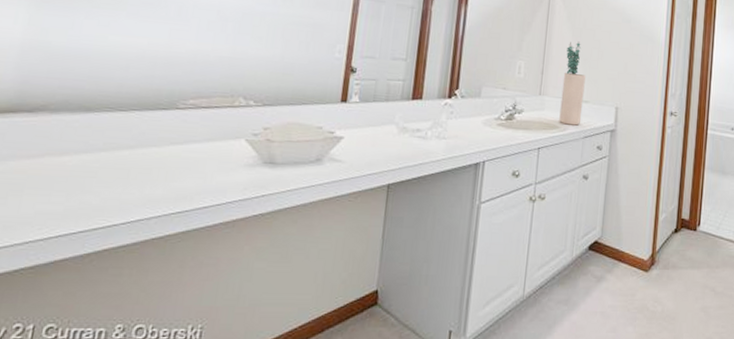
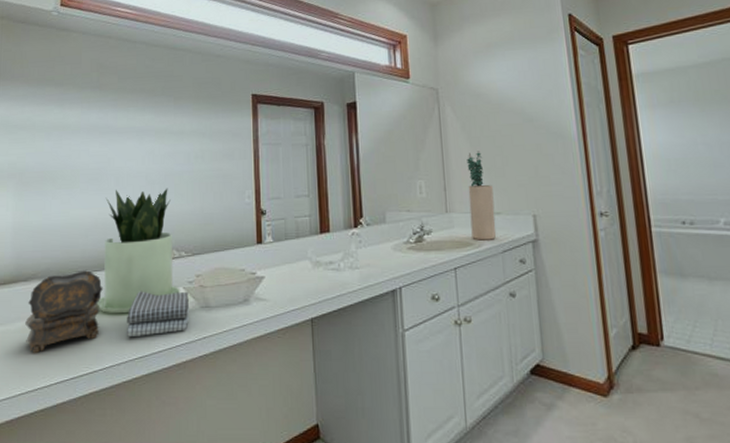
jewelry box: none [19,107,141,199] -> present [25,270,103,353]
planter: none [129,20,245,161] -> present [97,188,181,313]
towel: none [164,138,251,189] -> present [127,291,190,337]

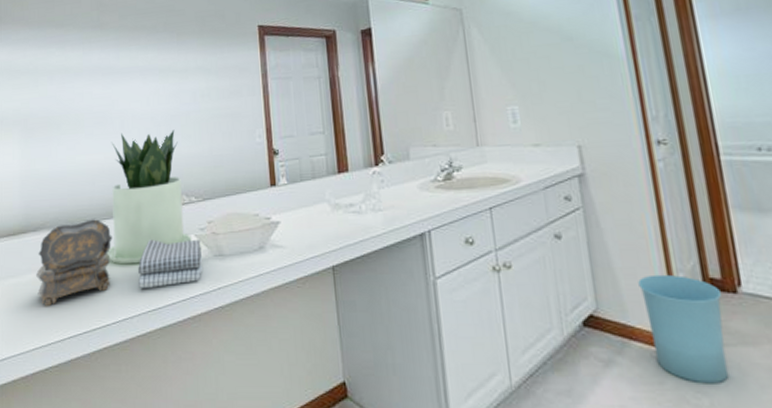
vase: present [467,151,497,241] -> none [498,76,536,176]
waste bin: none [579,329,650,425] -> present [638,274,730,384]

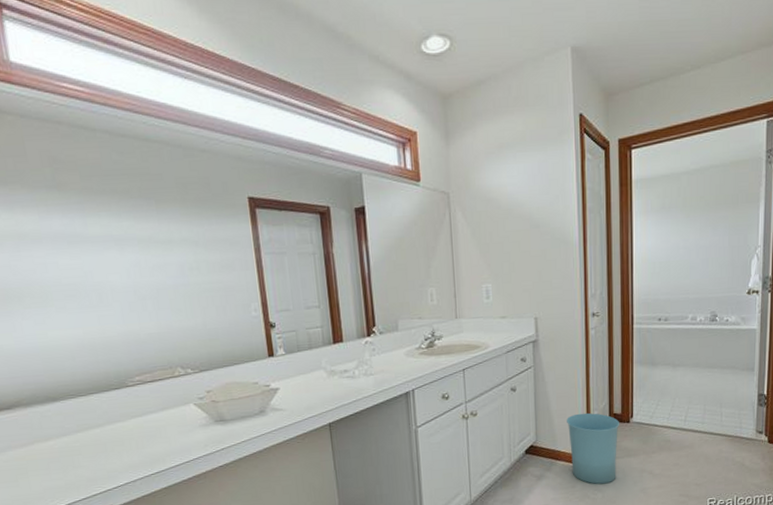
jewelry box: present [36,219,112,306] -> none [17,393,107,479]
planter: present [107,129,193,263] -> none [88,303,192,434]
towel: present [138,239,203,288] -> none [135,407,204,455]

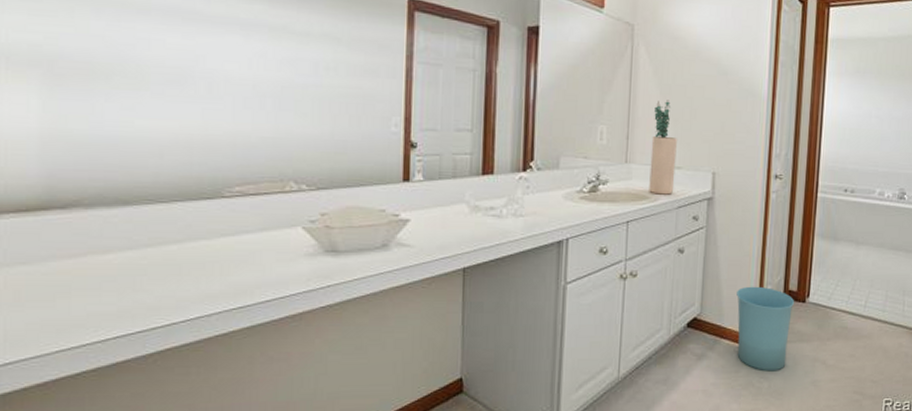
vase: none [476,257,502,343] -> present [649,99,677,195]

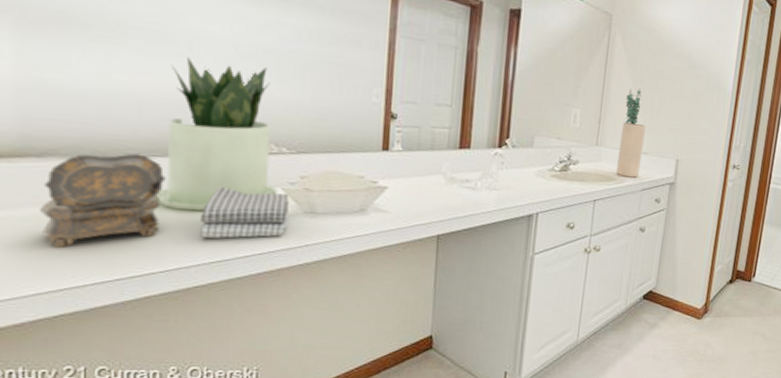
jewelry box: none [64,199,186,301] -> present [40,153,166,247]
planter: none [177,98,299,254] -> present [156,56,279,210]
towel: none [221,229,311,283] -> present [200,187,290,239]
waste bin: present [736,286,795,372] -> none [686,265,742,341]

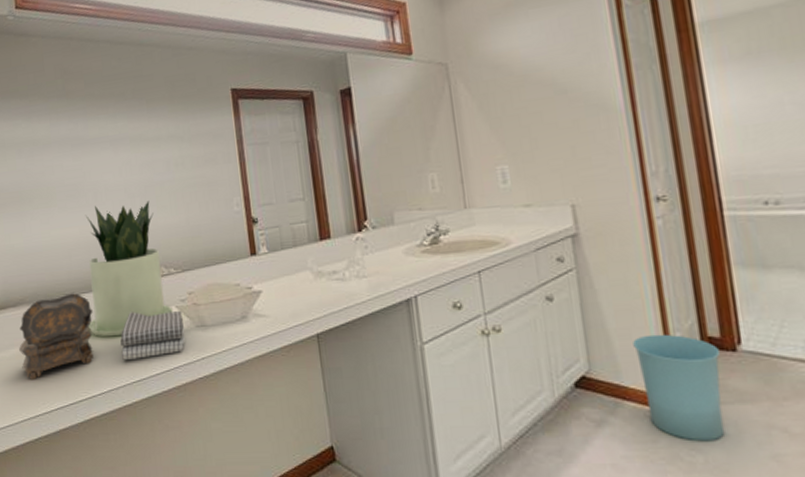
vase: present [616,88,646,178] -> none [487,133,527,239]
waste bin: none [686,265,742,341] -> present [633,334,726,442]

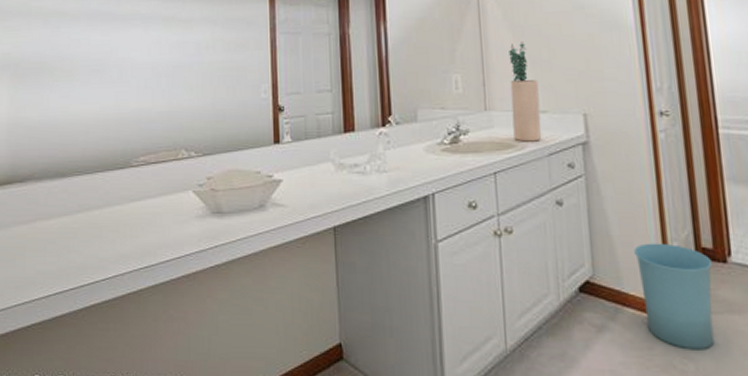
jewelry box: present [19,293,94,379] -> none [21,171,105,261]
planter: present [85,200,174,336] -> none [99,81,191,218]
towel: present [120,310,185,360] -> none [131,194,200,244]
vase: none [487,133,527,239] -> present [509,41,542,142]

